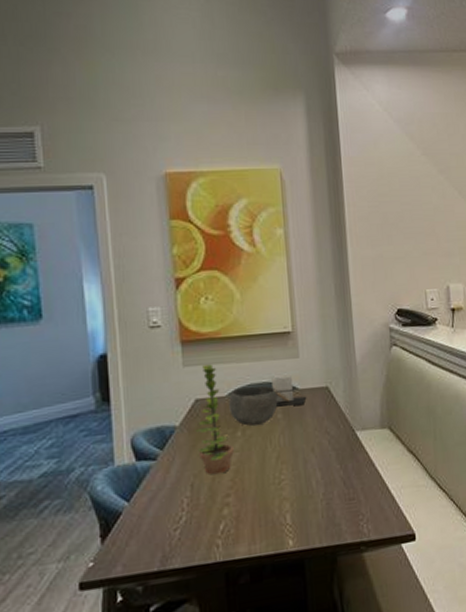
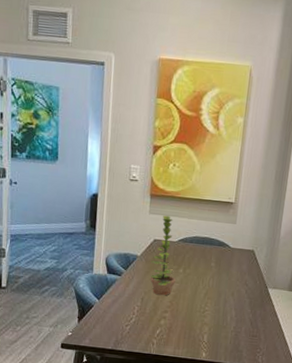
bowl: present [229,386,278,426] -> none [177,237,214,268]
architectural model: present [272,376,307,407] -> none [211,235,236,260]

